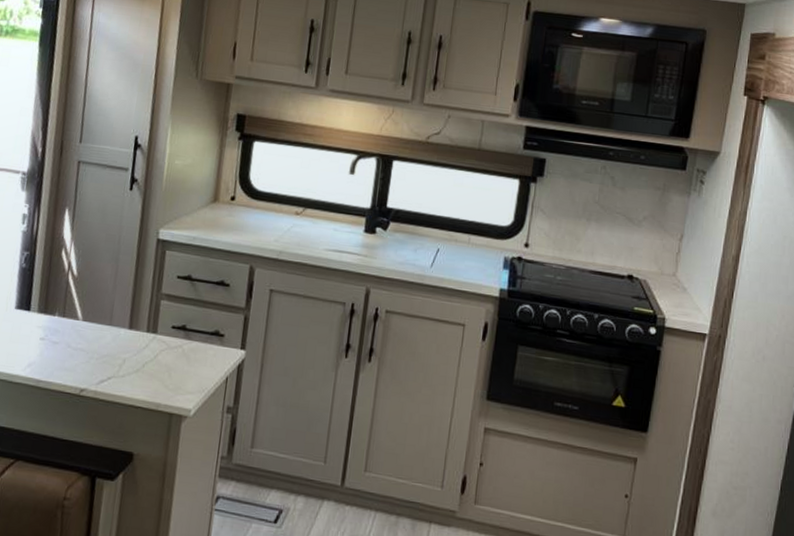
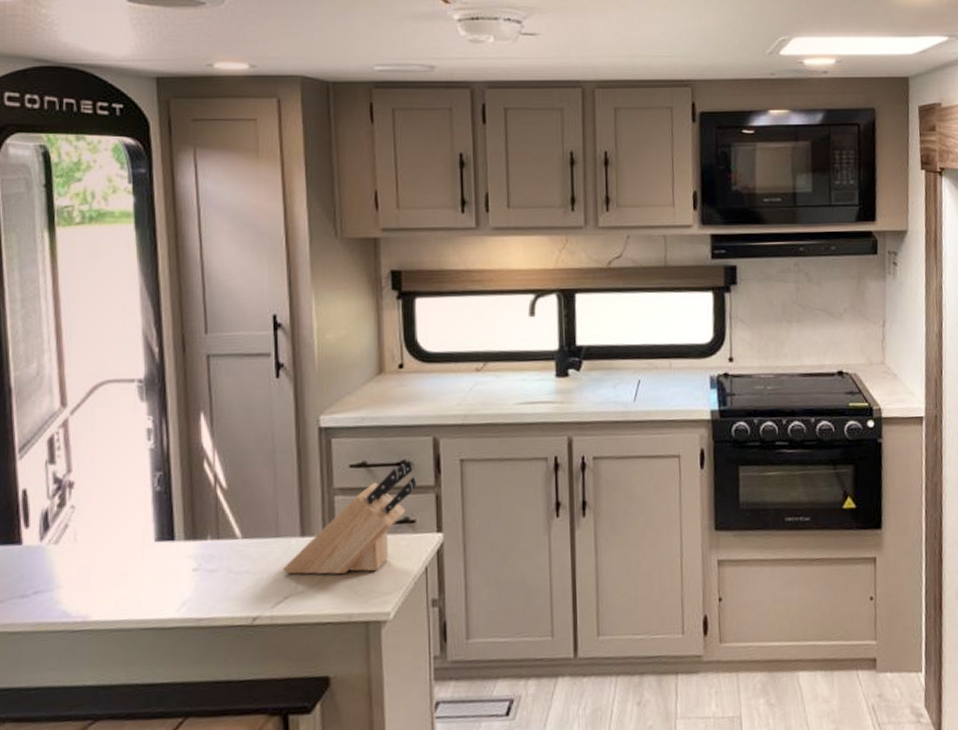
knife block: none [110,281,231,372] -> present [283,459,417,575]

